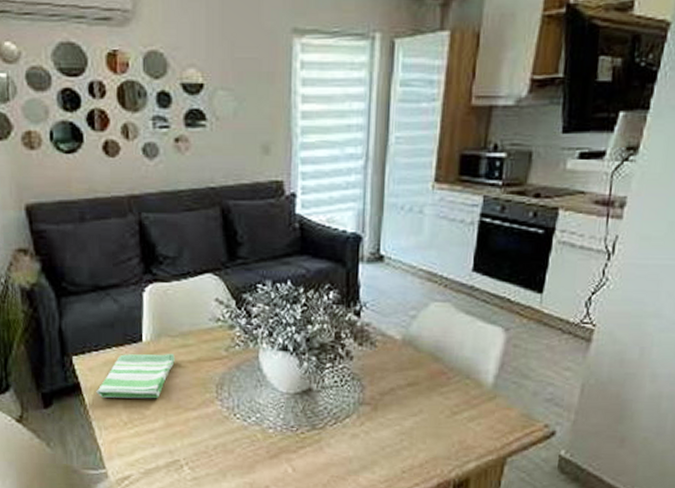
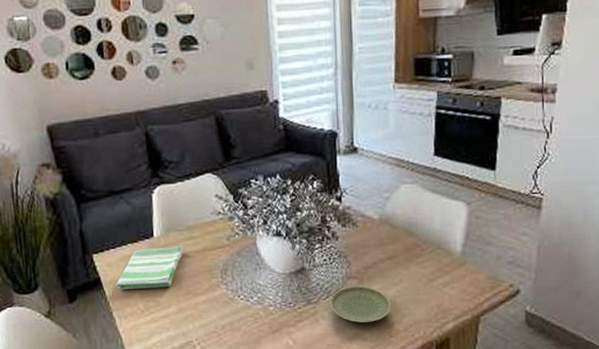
plate: none [337,413,406,455] -> present [329,286,391,323]

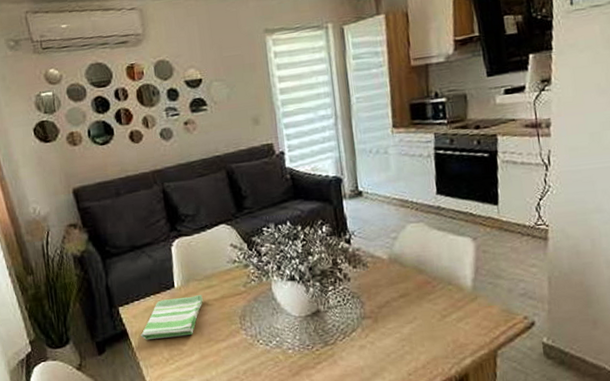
plate: present [329,286,391,323] -> none [346,325,407,362]

